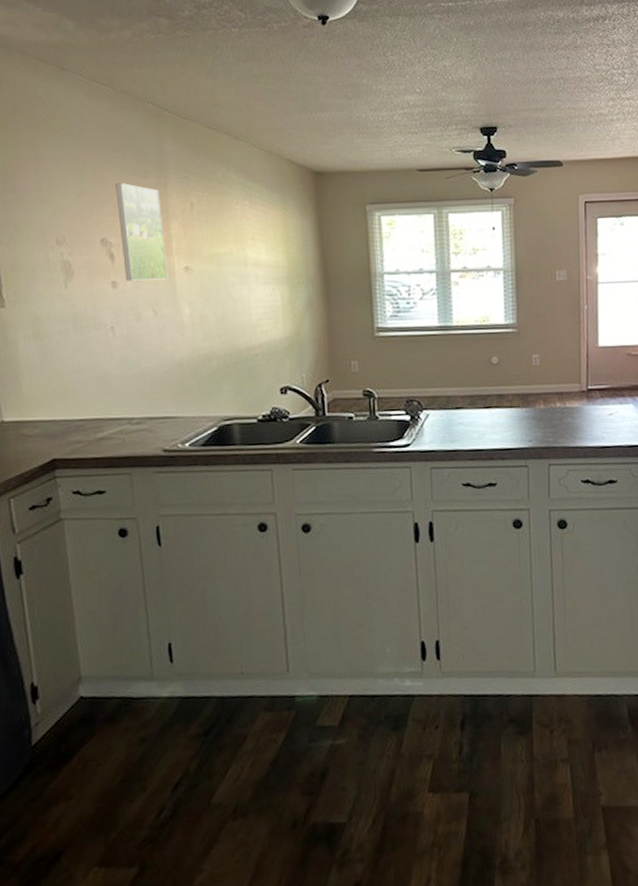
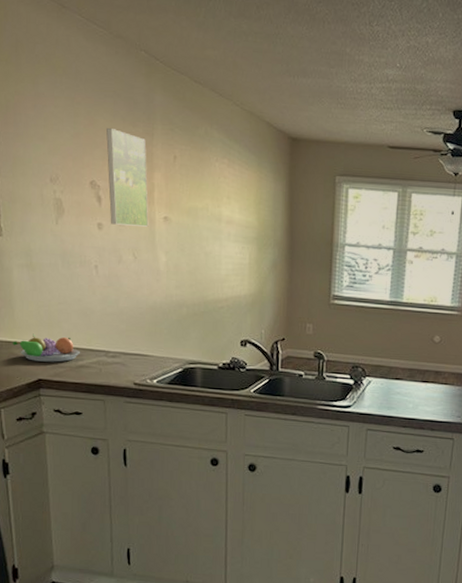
fruit bowl: none [21,409,99,440] -> present [13,333,80,362]

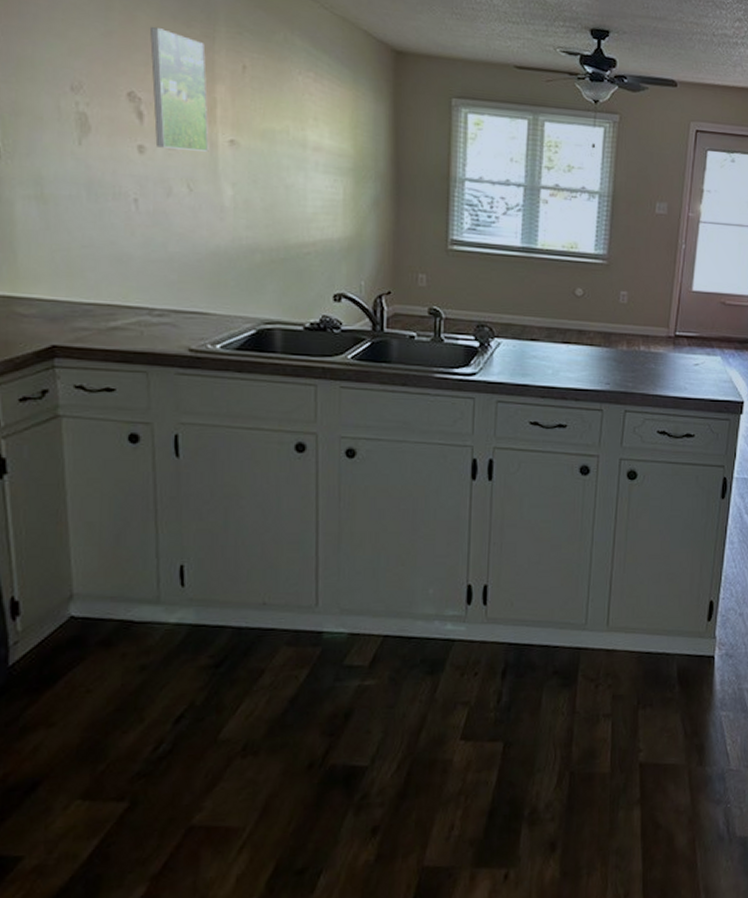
fruit bowl: present [13,333,80,362] -> none [14,286,112,324]

